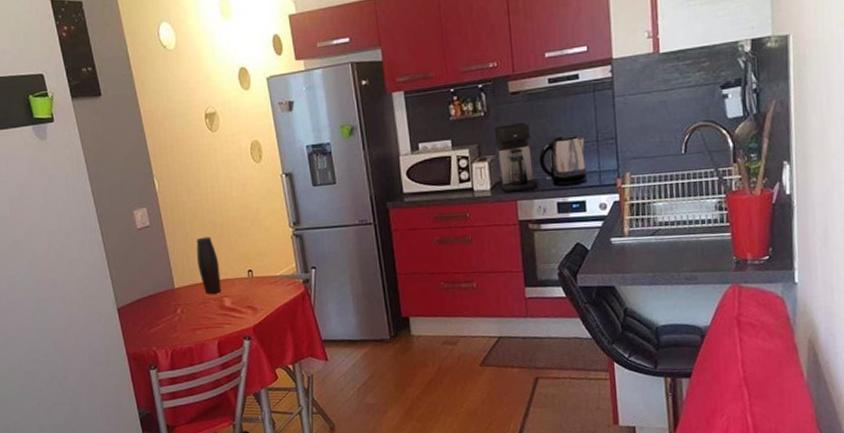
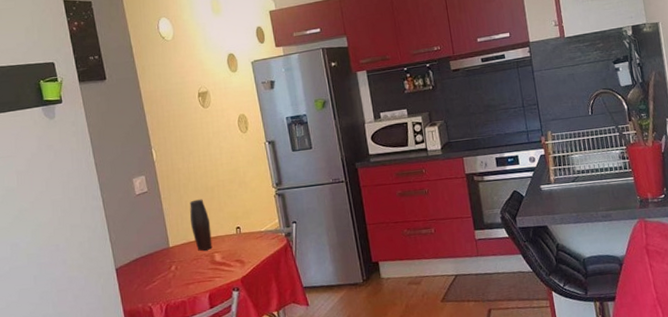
coffee maker: present [493,123,539,194] -> none [441,94,480,152]
kettle: present [539,135,588,187] -> none [478,102,518,145]

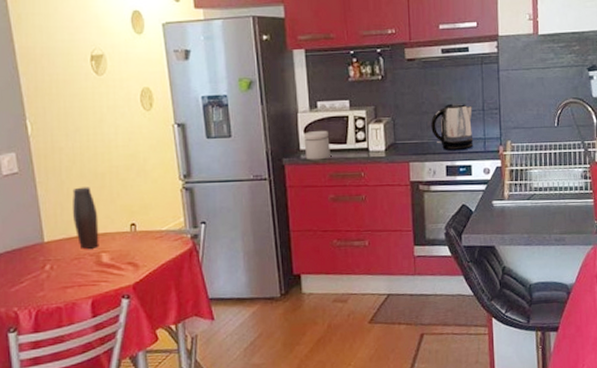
jar: none [371,136,395,163] -> present [303,130,330,160]
kettle: none [478,102,518,145] -> present [431,103,474,151]

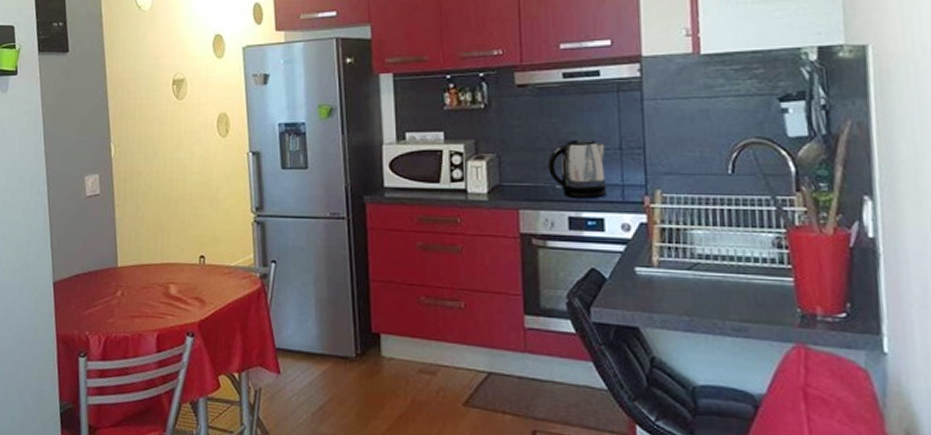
vase: present [72,187,99,249] -> none [145,213,169,278]
jar: present [303,130,330,160] -> none [388,165,420,200]

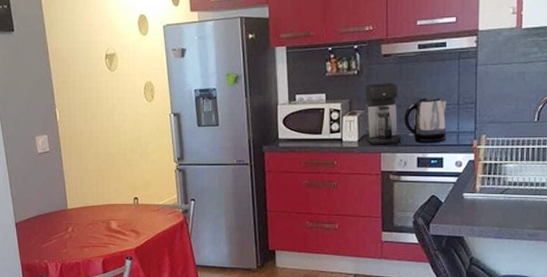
coffee maker: none [495,120,546,201] -> present [365,83,402,146]

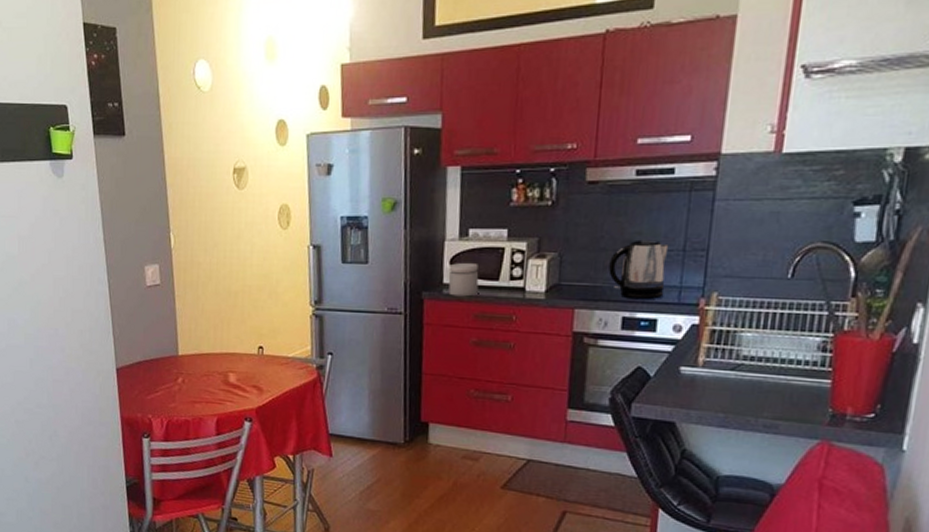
jar: none [282,121,306,148] -> present [448,262,479,297]
coffee maker: present [365,83,402,146] -> none [557,218,605,300]

